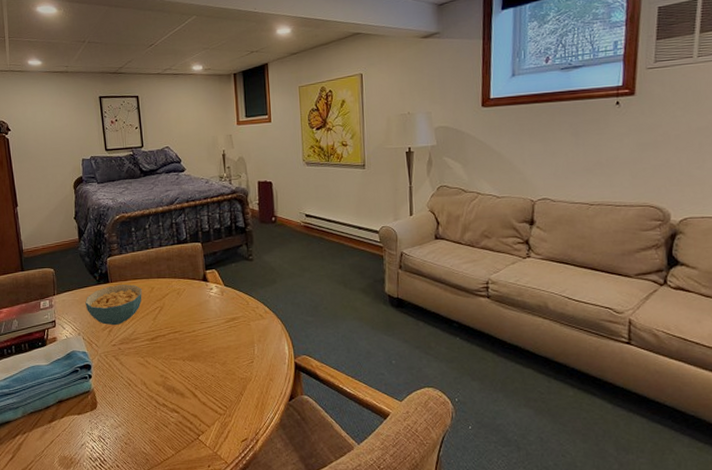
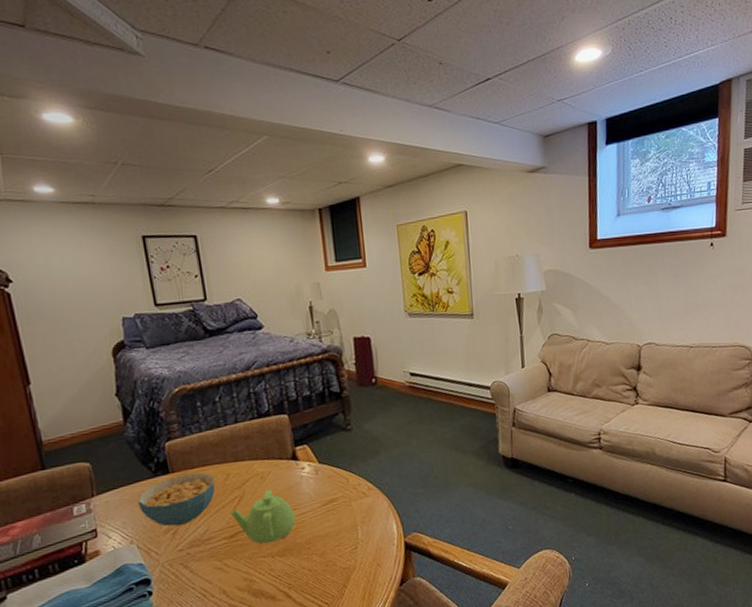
teapot: none [153,304,204,349] -> present [230,489,296,544]

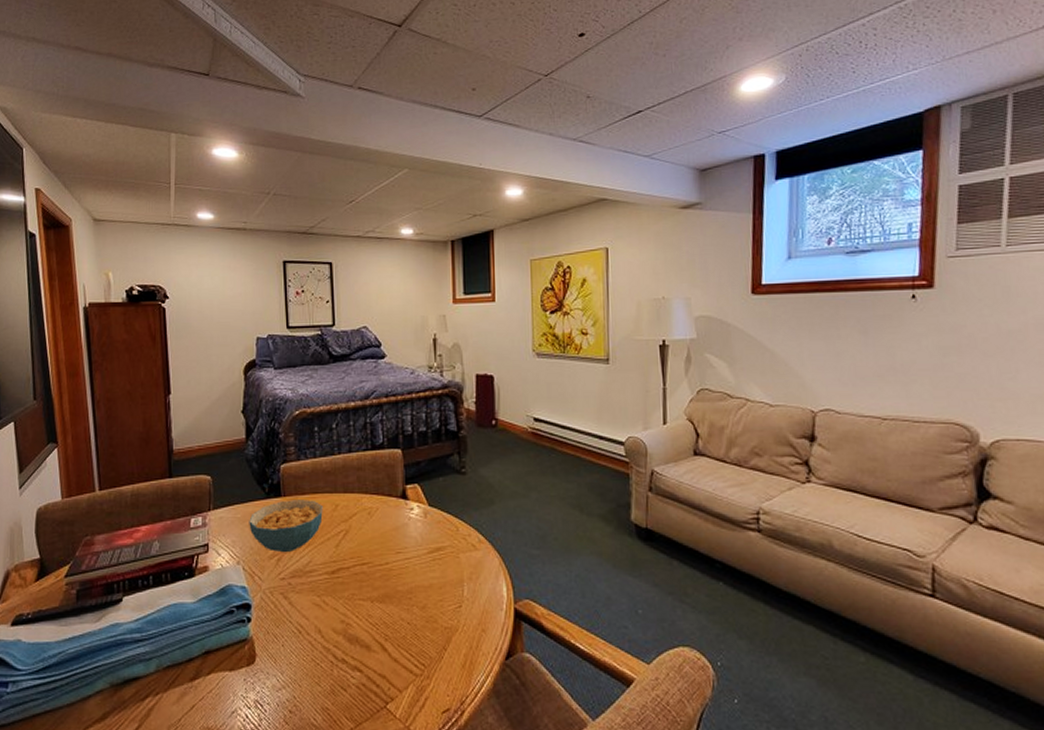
teapot: present [230,489,296,544] -> none [335,527,399,586]

